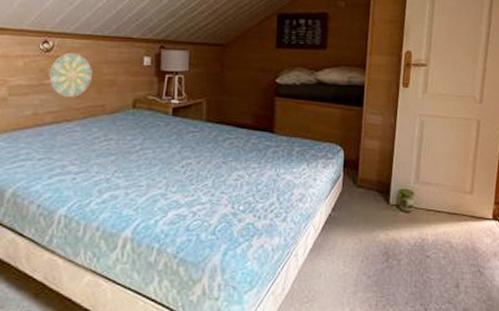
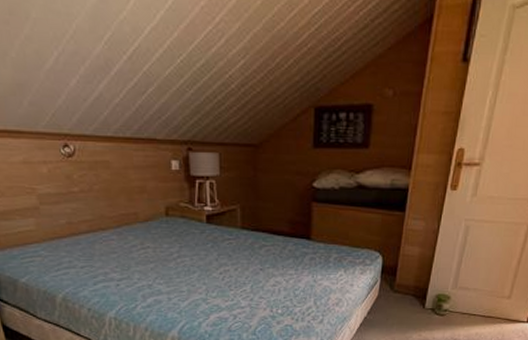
decorative plate: present [48,54,92,97] -> none [75,158,120,205]

